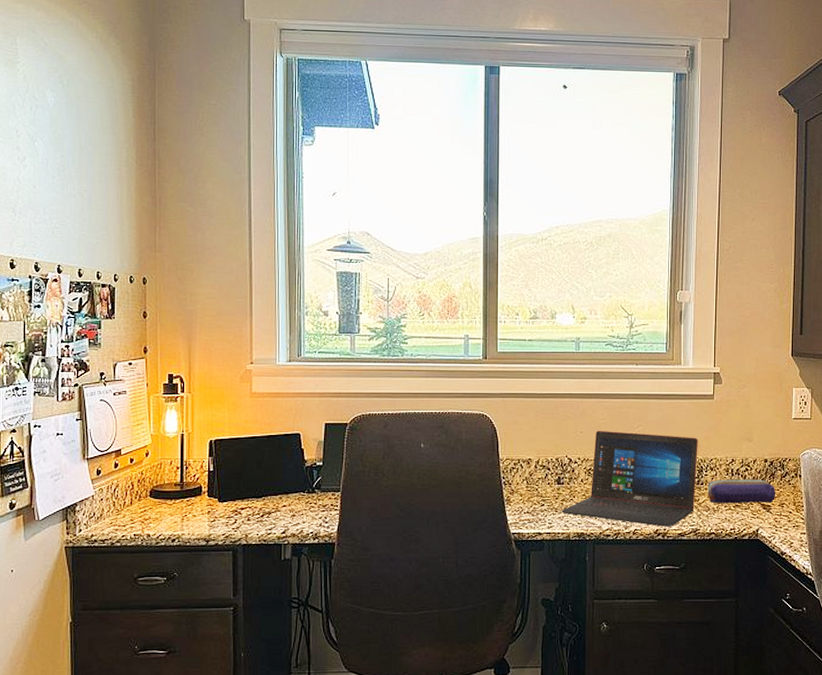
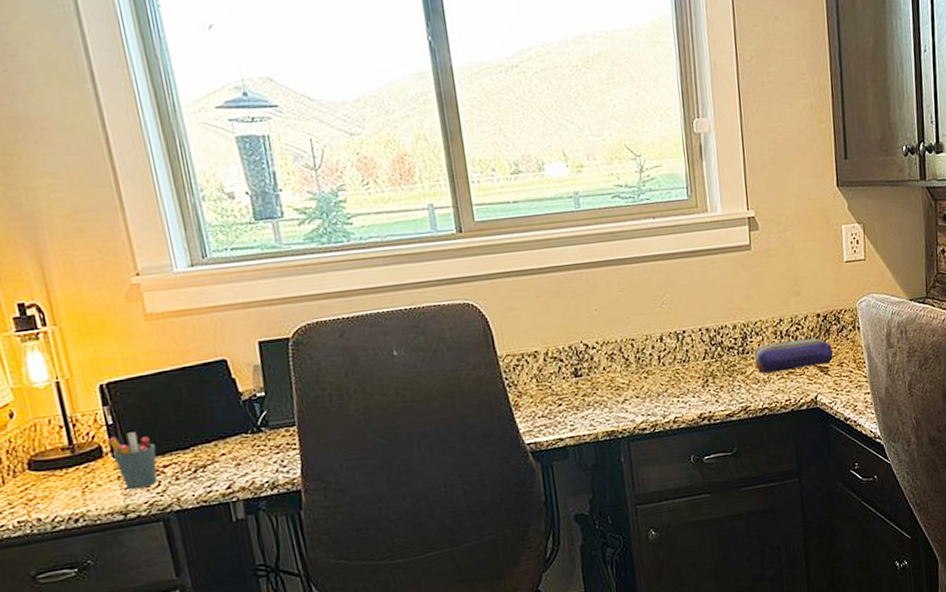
pen holder: none [207,479,239,523] -> present [107,432,158,490]
laptop: present [561,430,698,527] -> none [583,298,742,412]

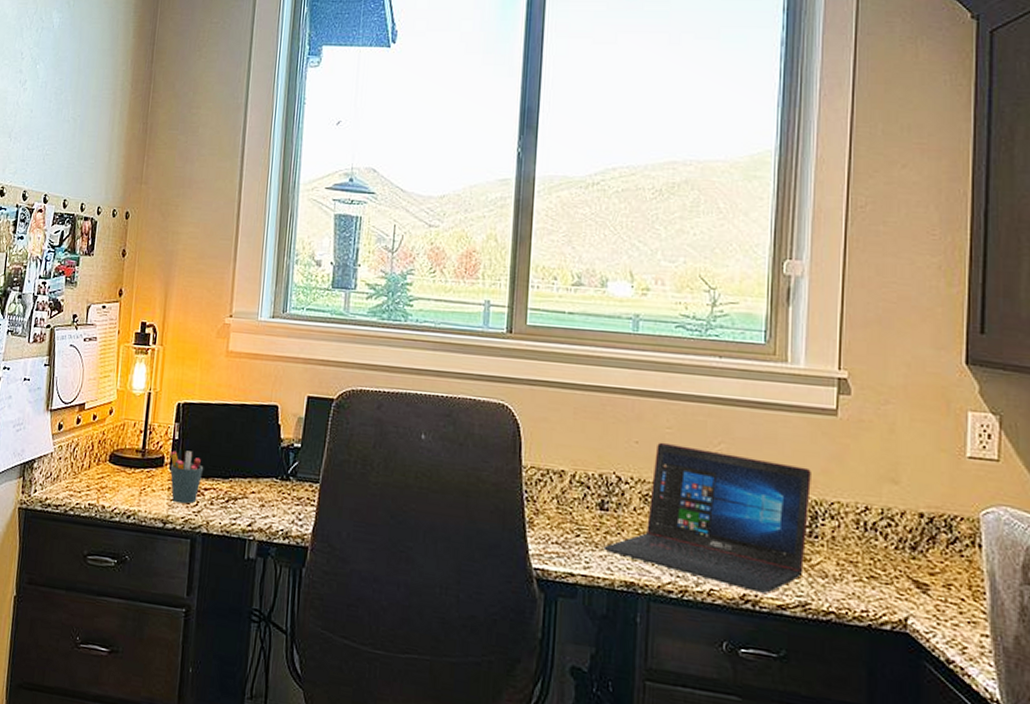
laptop: none [583,298,742,412] -> present [603,442,811,594]
pencil case: present [754,337,834,373] -> none [824,533,939,580]

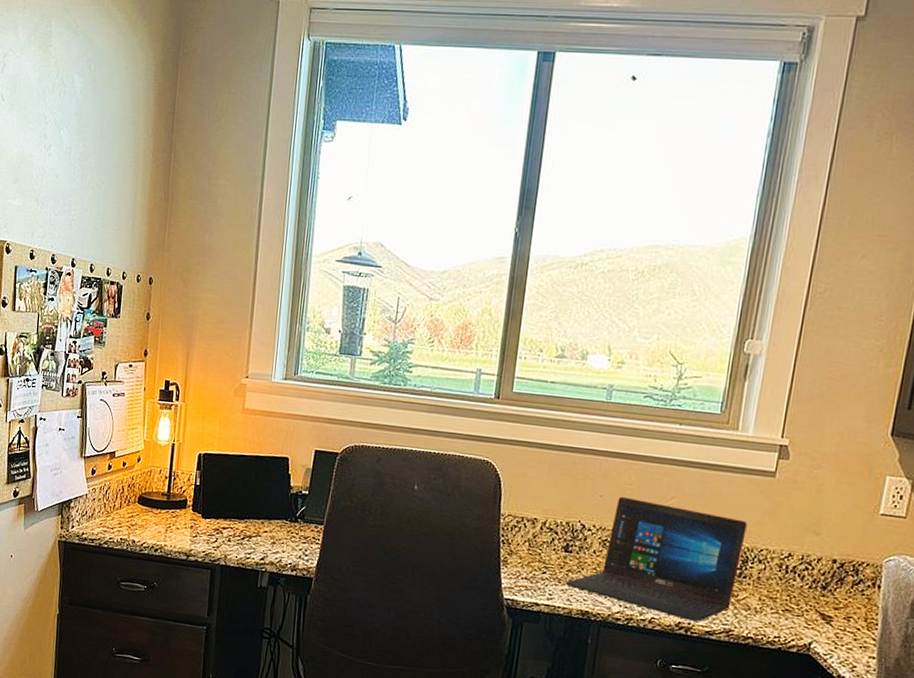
pen holder: present [170,451,204,504] -> none [192,495,223,540]

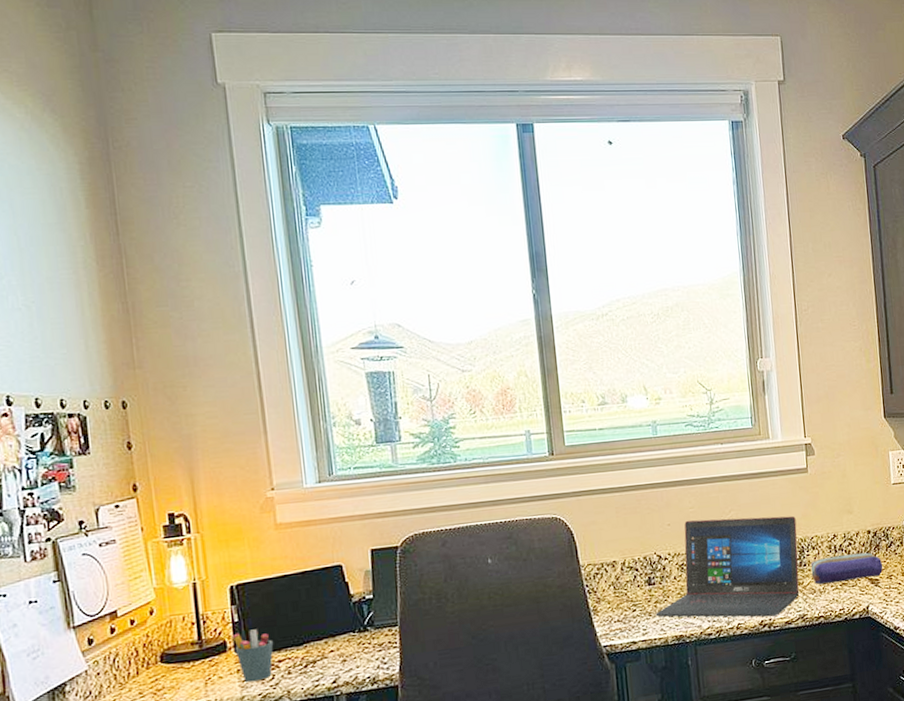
pen holder: none [192,495,223,540] -> present [232,629,274,683]
pencil case: none [750,575,843,613] -> present [810,552,883,584]

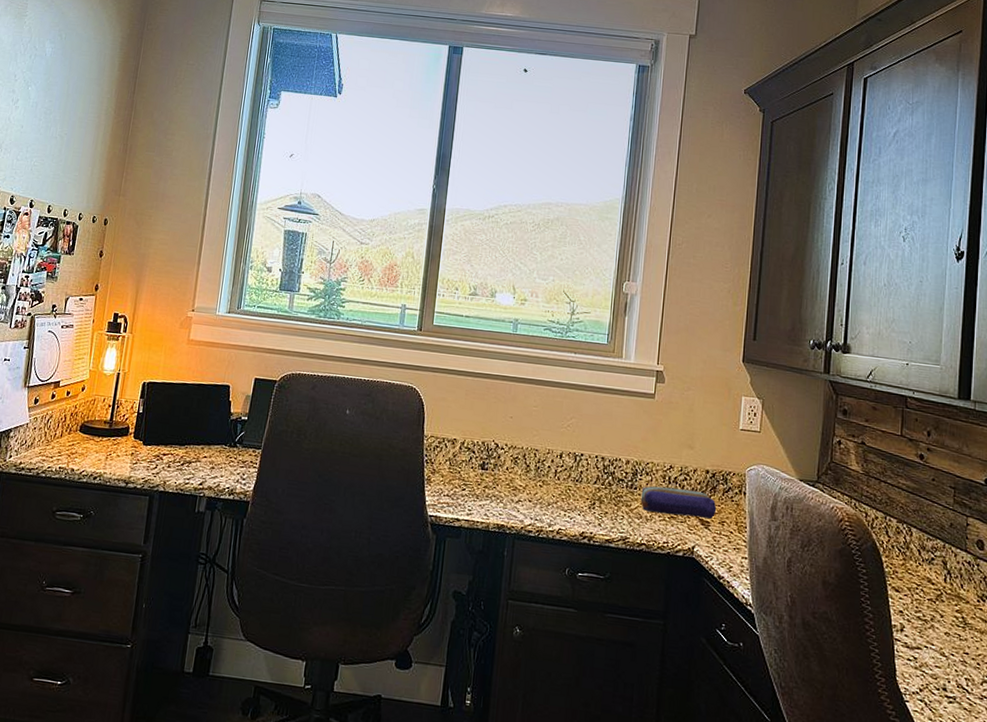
pen holder: present [232,629,274,683] -> none [133,422,164,467]
laptop: present [655,515,800,617] -> none [482,417,635,531]

